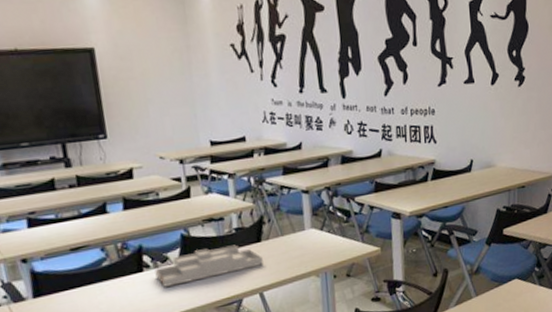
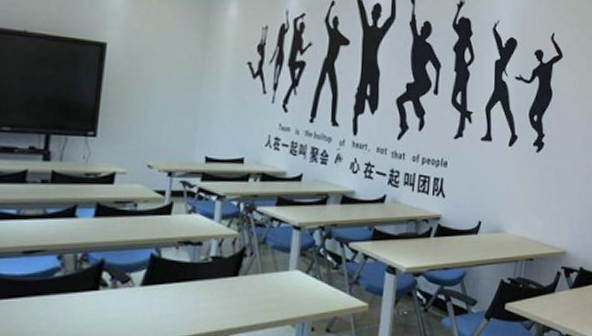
desk organizer: present [154,245,263,287] -> none [111,275,236,312]

